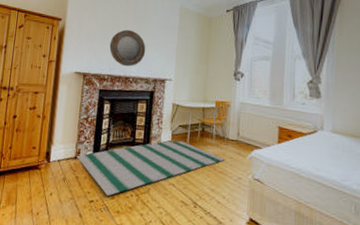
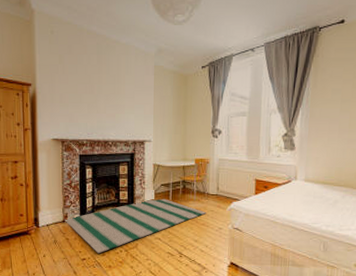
home mirror: present [109,29,146,67] -> none [85,92,123,131]

